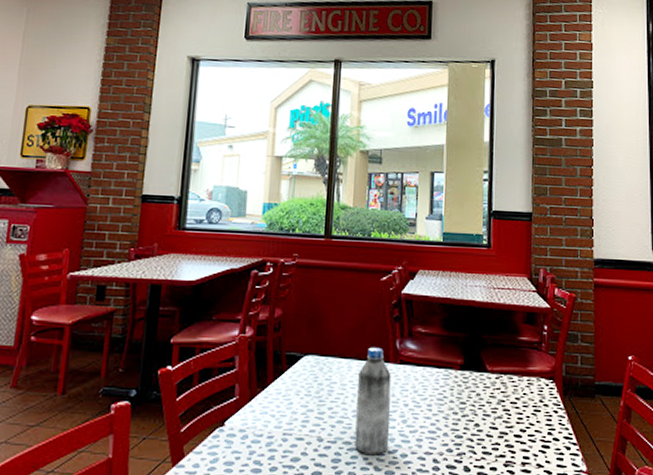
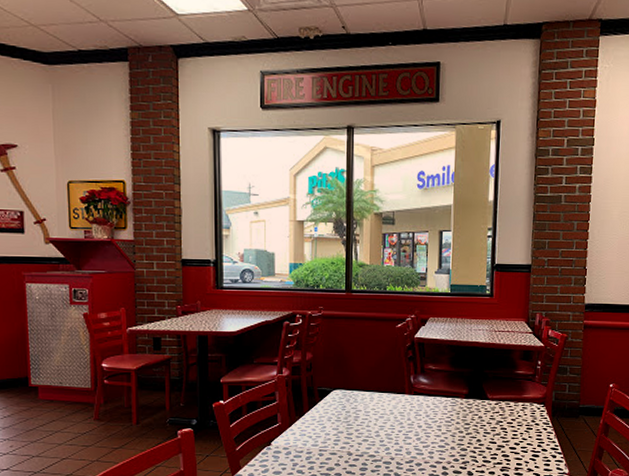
water bottle: present [355,347,391,456] -> none [378,382,407,465]

